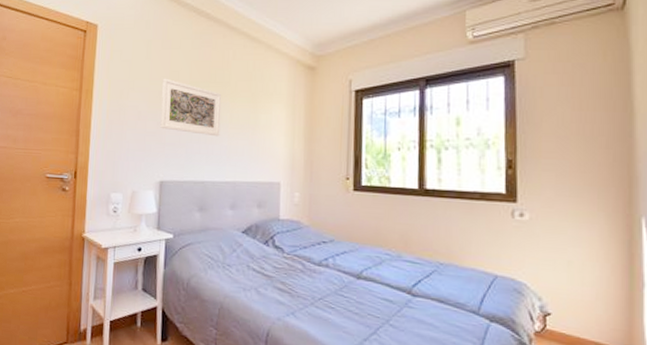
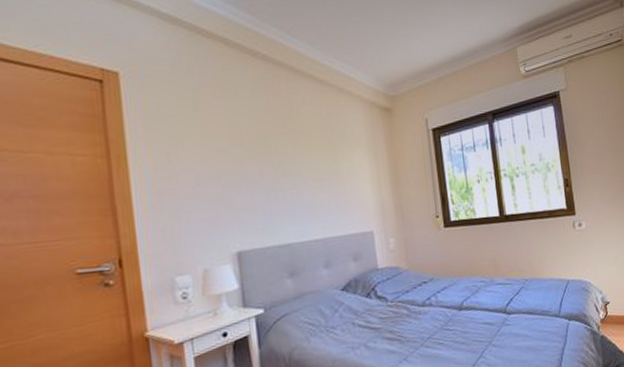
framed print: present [160,78,222,137] -> none [219,132,301,193]

